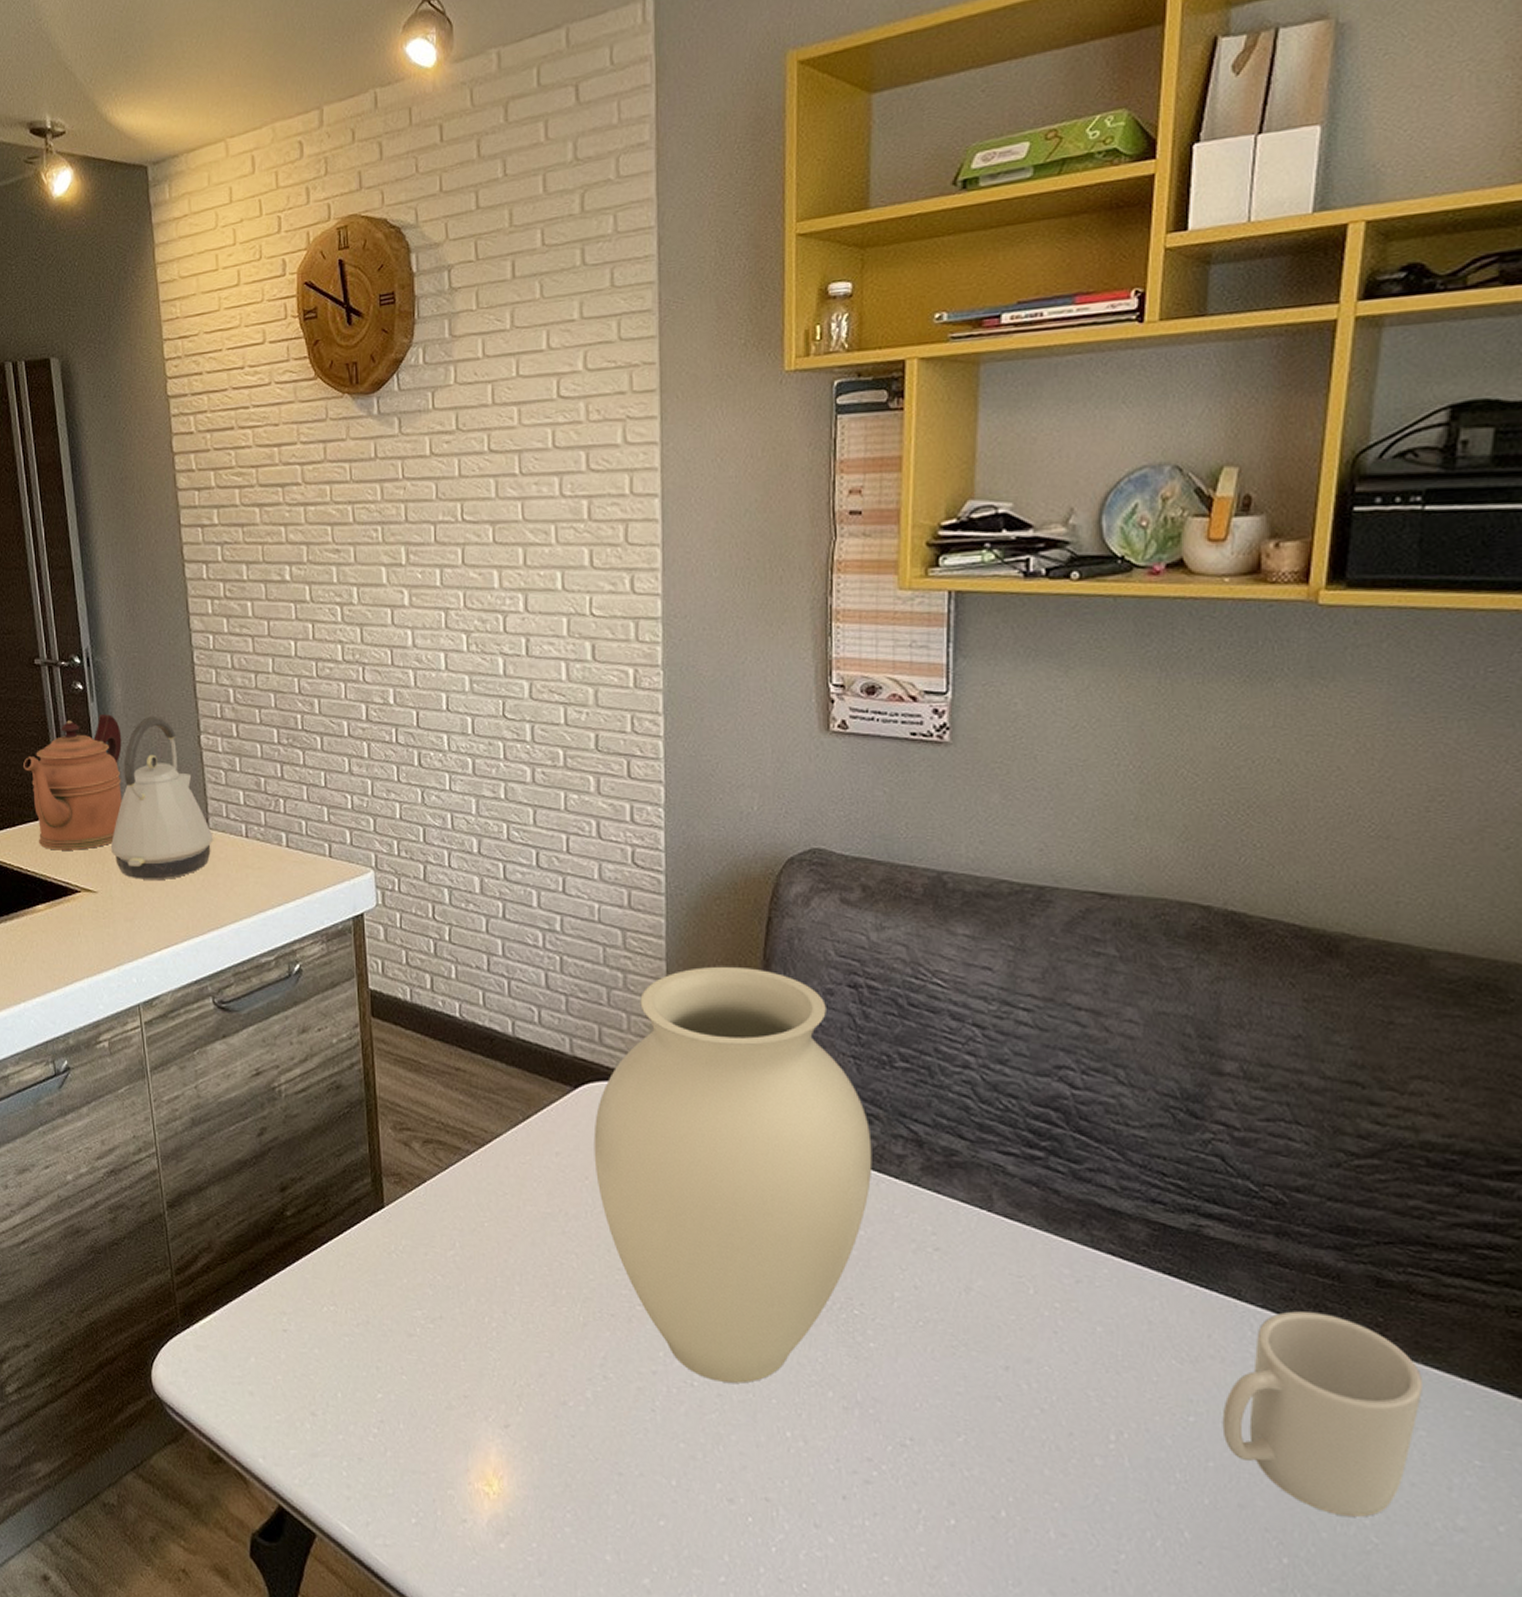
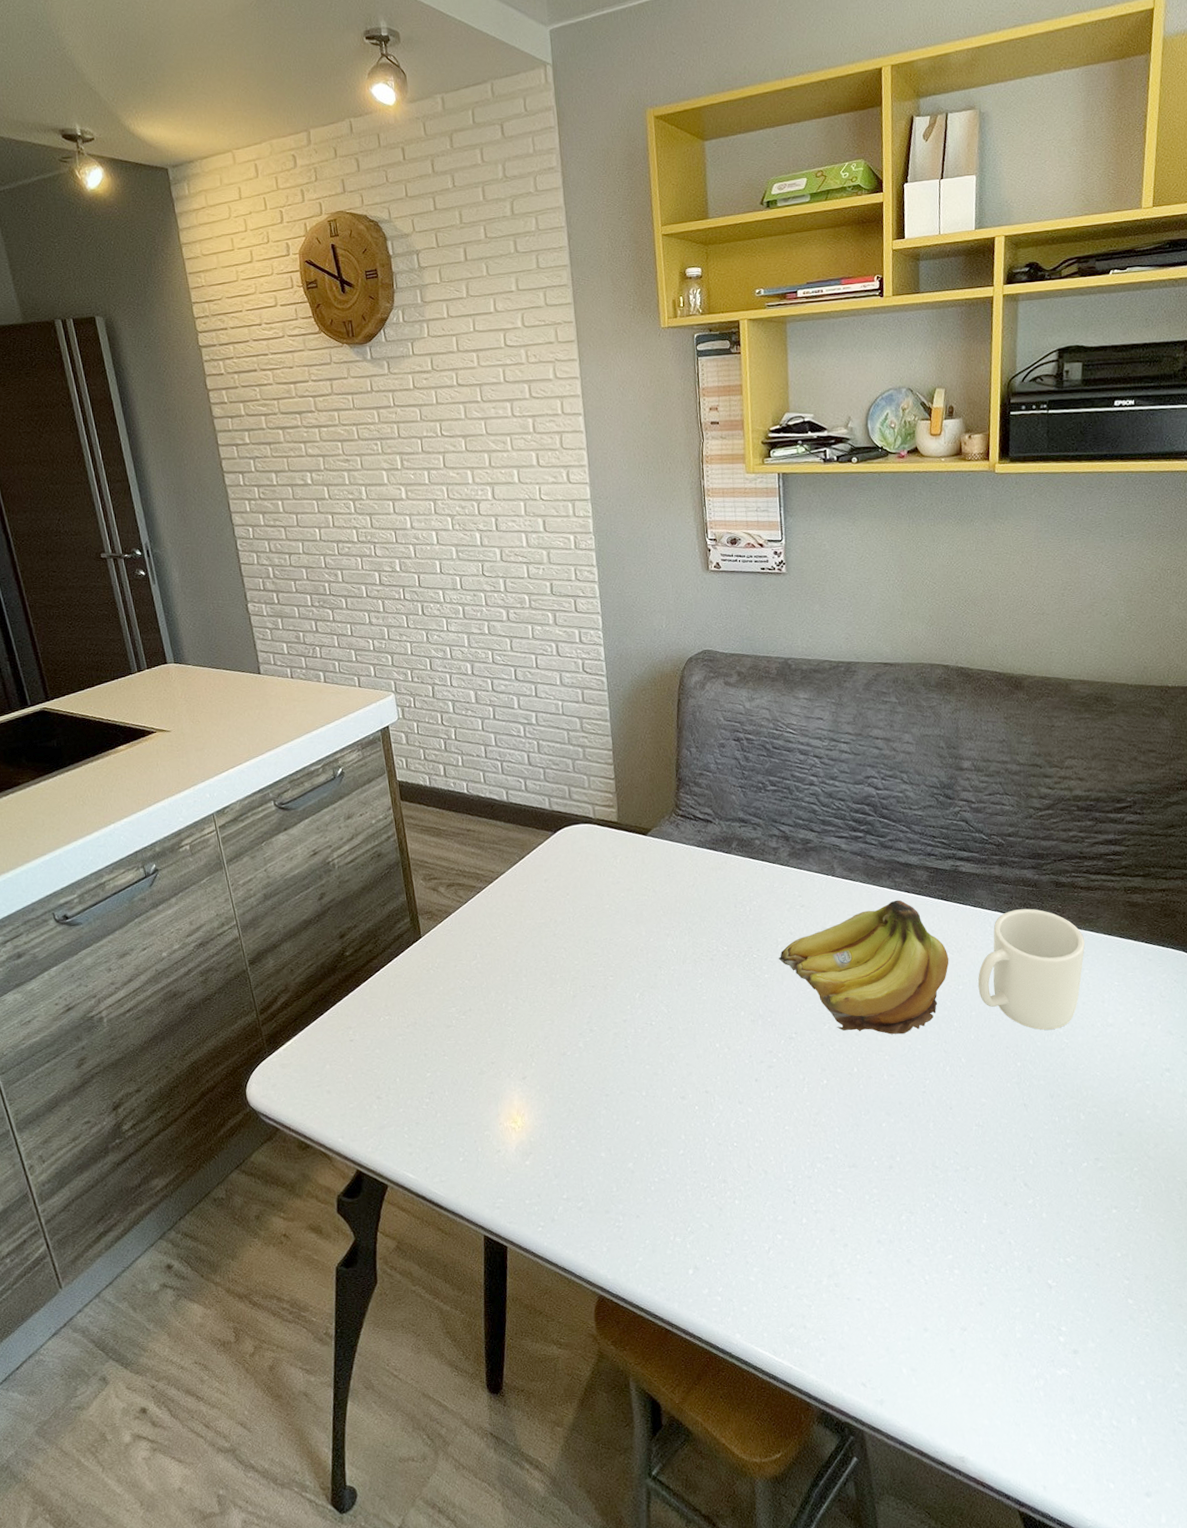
coffeepot: present [23,714,122,850] -> none [98,593,186,702]
kettle: present [111,717,214,879] -> none [179,592,265,718]
vase: present [593,966,873,1384] -> none [570,735,758,1019]
fruit: none [893,1263,1175,1475] -> present [779,900,949,1035]

